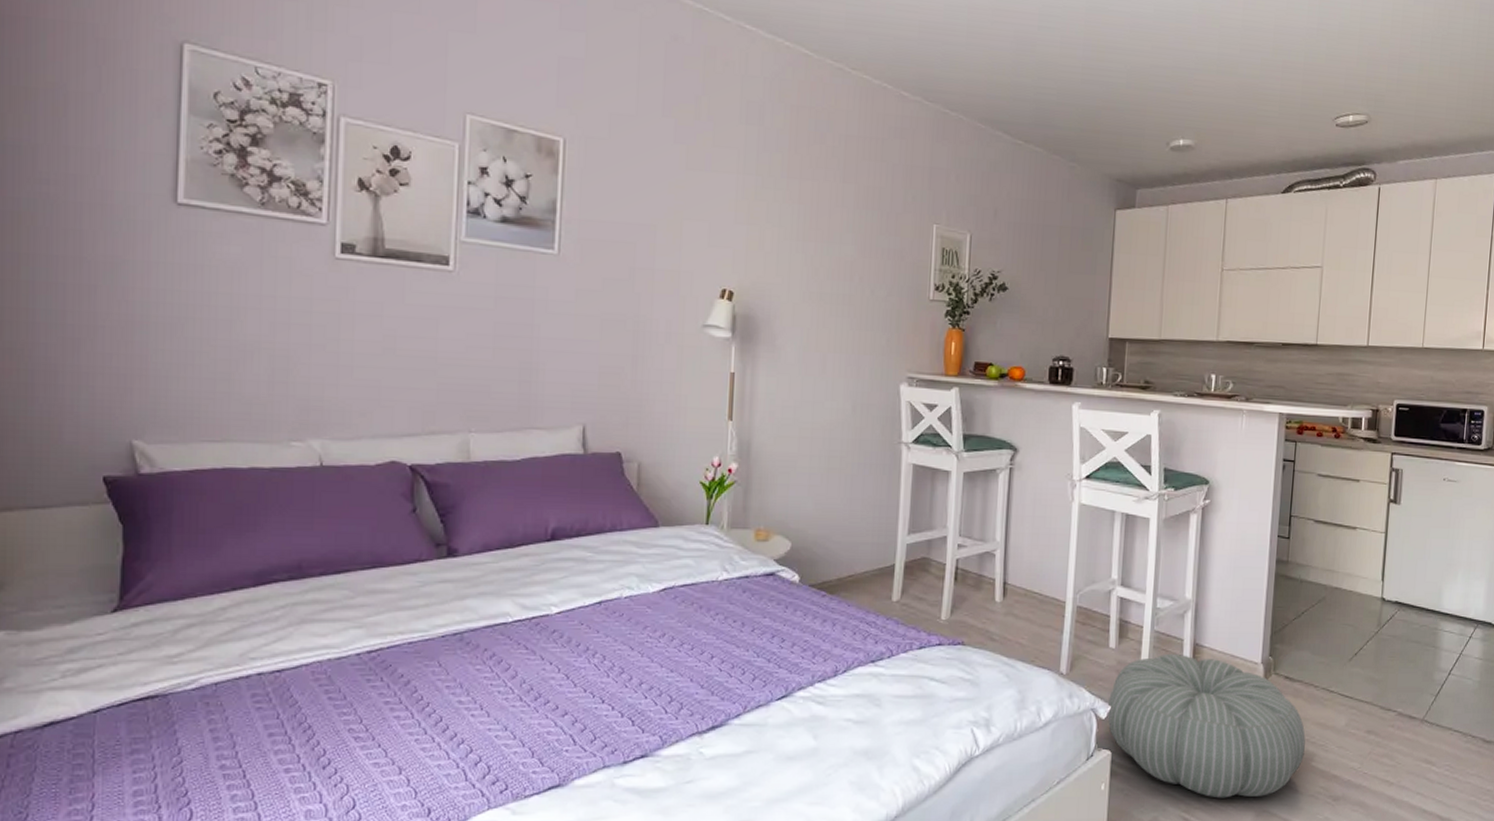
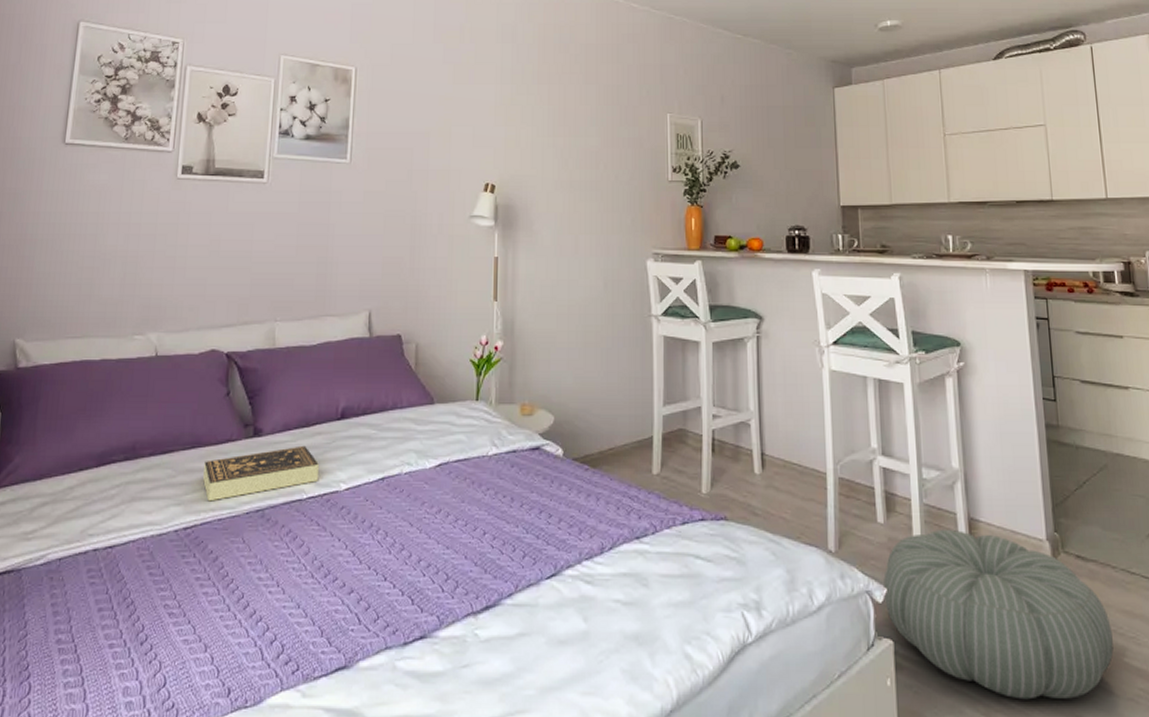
book: none [388,567,527,624] -> present [203,445,320,502]

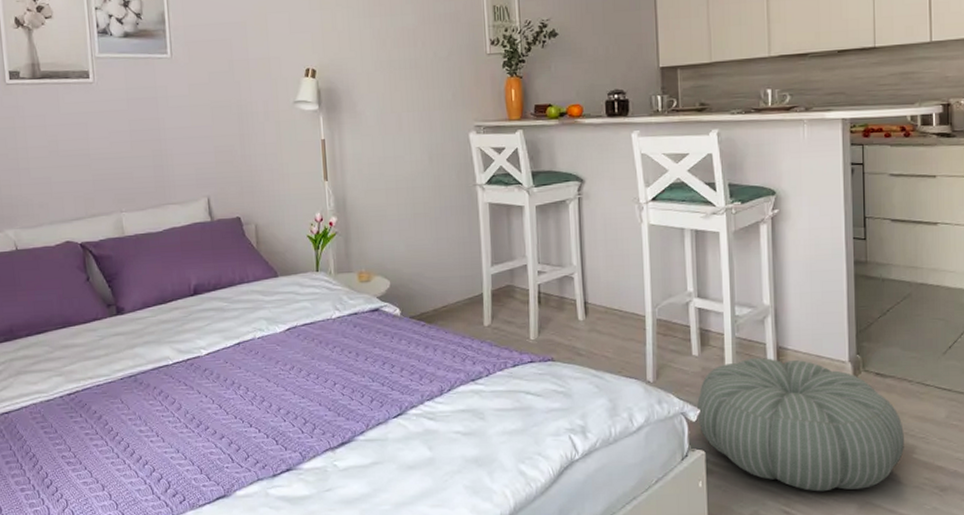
book: present [203,445,320,502] -> none [77,319,181,371]

